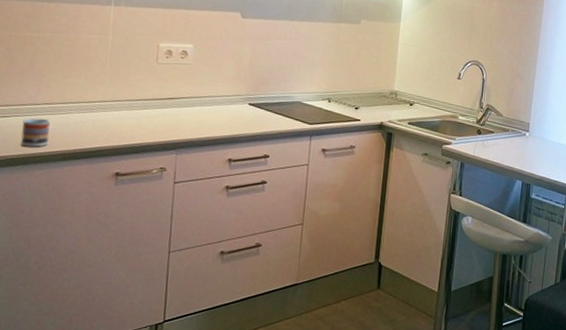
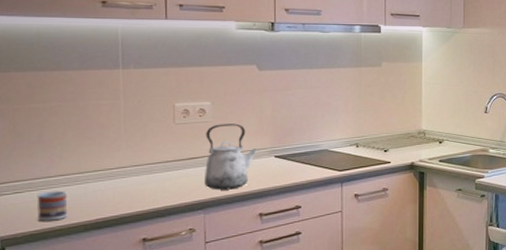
kettle: none [179,67,234,133] -> present [204,124,259,190]

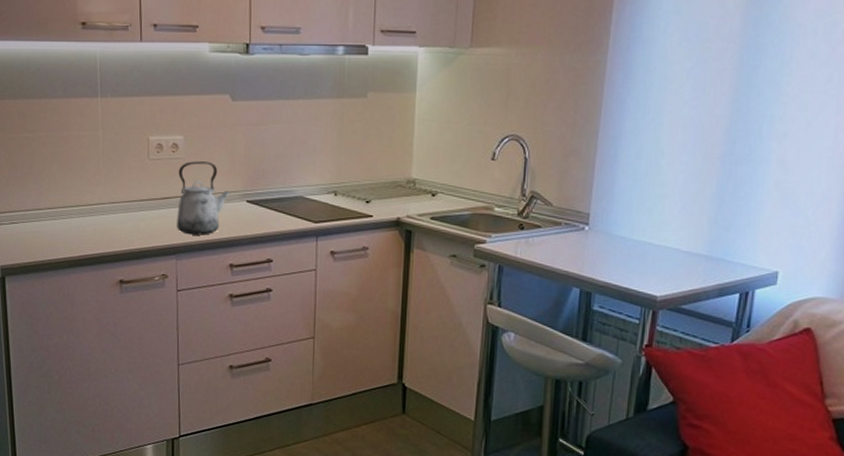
cup: present [36,190,68,221] -> none [29,223,55,254]

